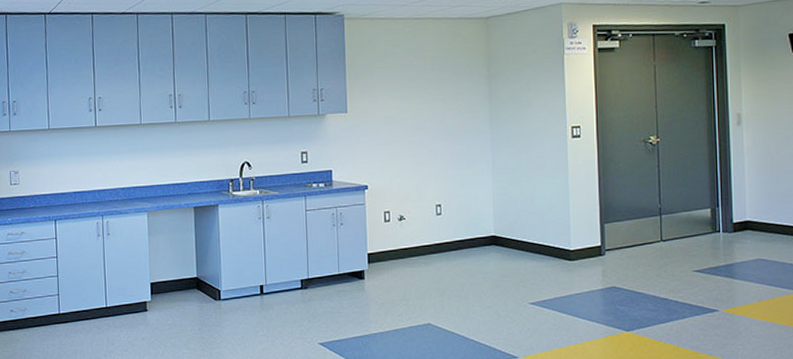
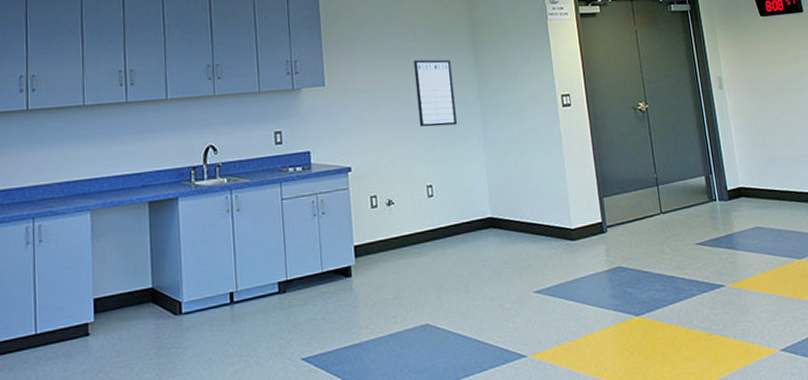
writing board: none [430,90,468,153] -> present [413,59,457,127]

